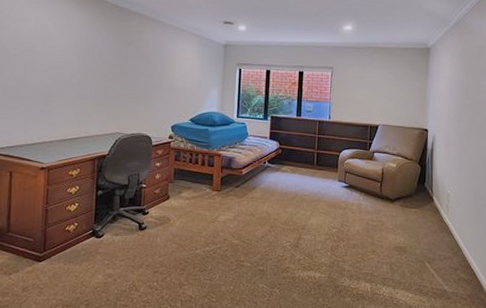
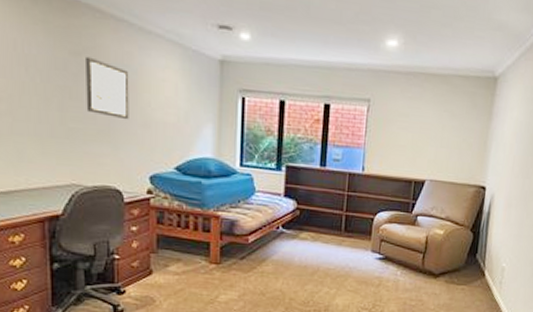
wall art: none [130,46,161,87] -> present [86,56,129,120]

